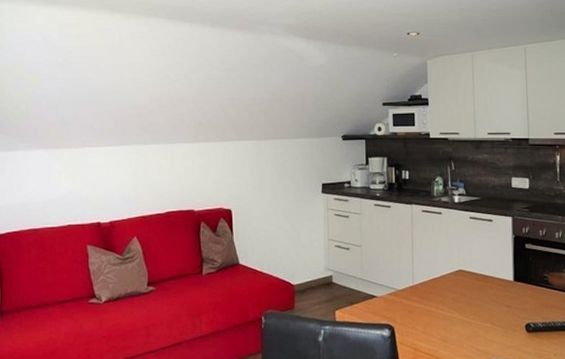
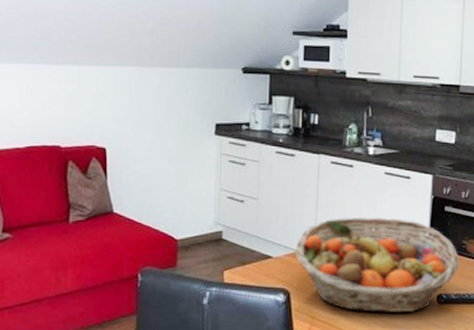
fruit basket: none [396,256,543,343] -> present [295,217,459,313]

